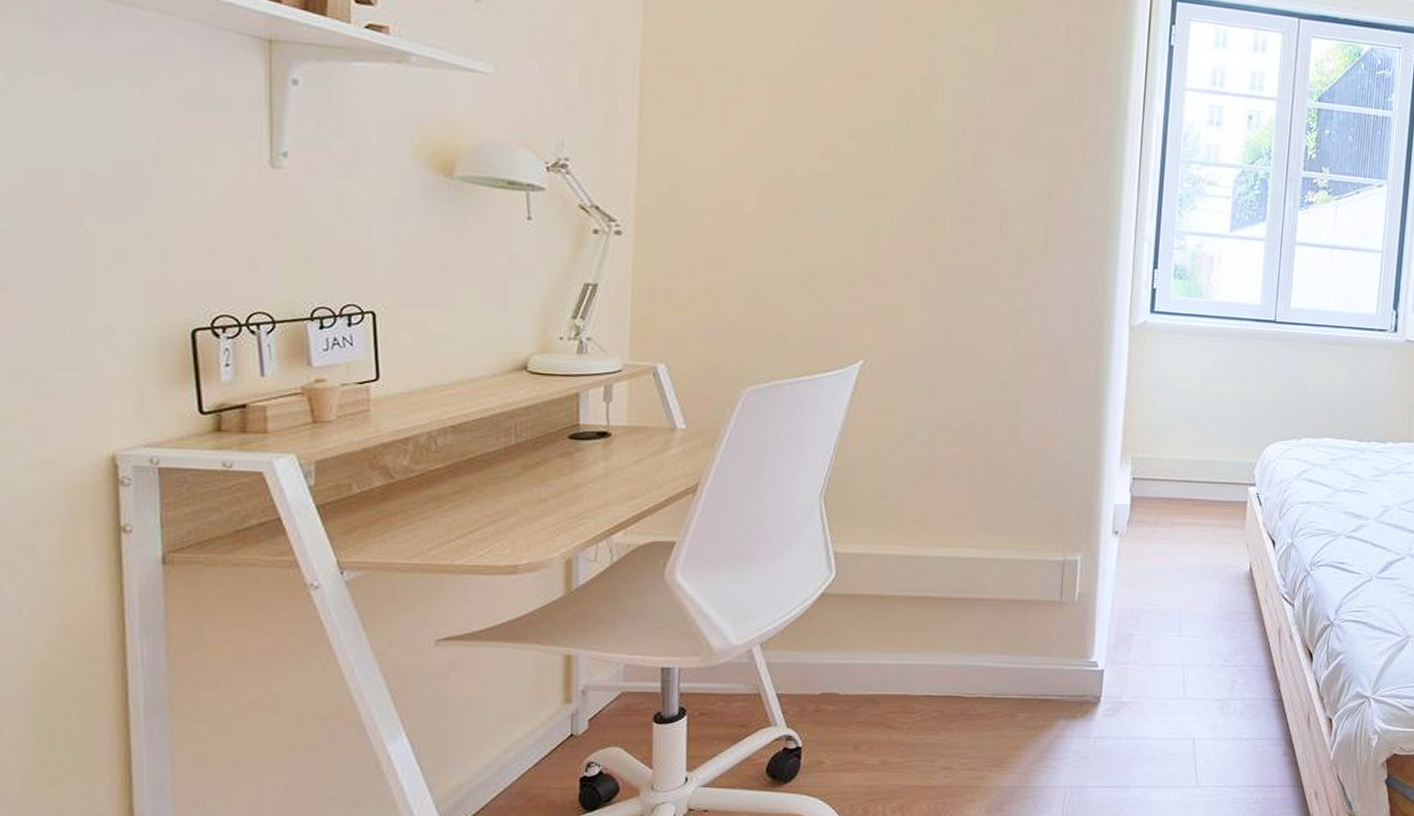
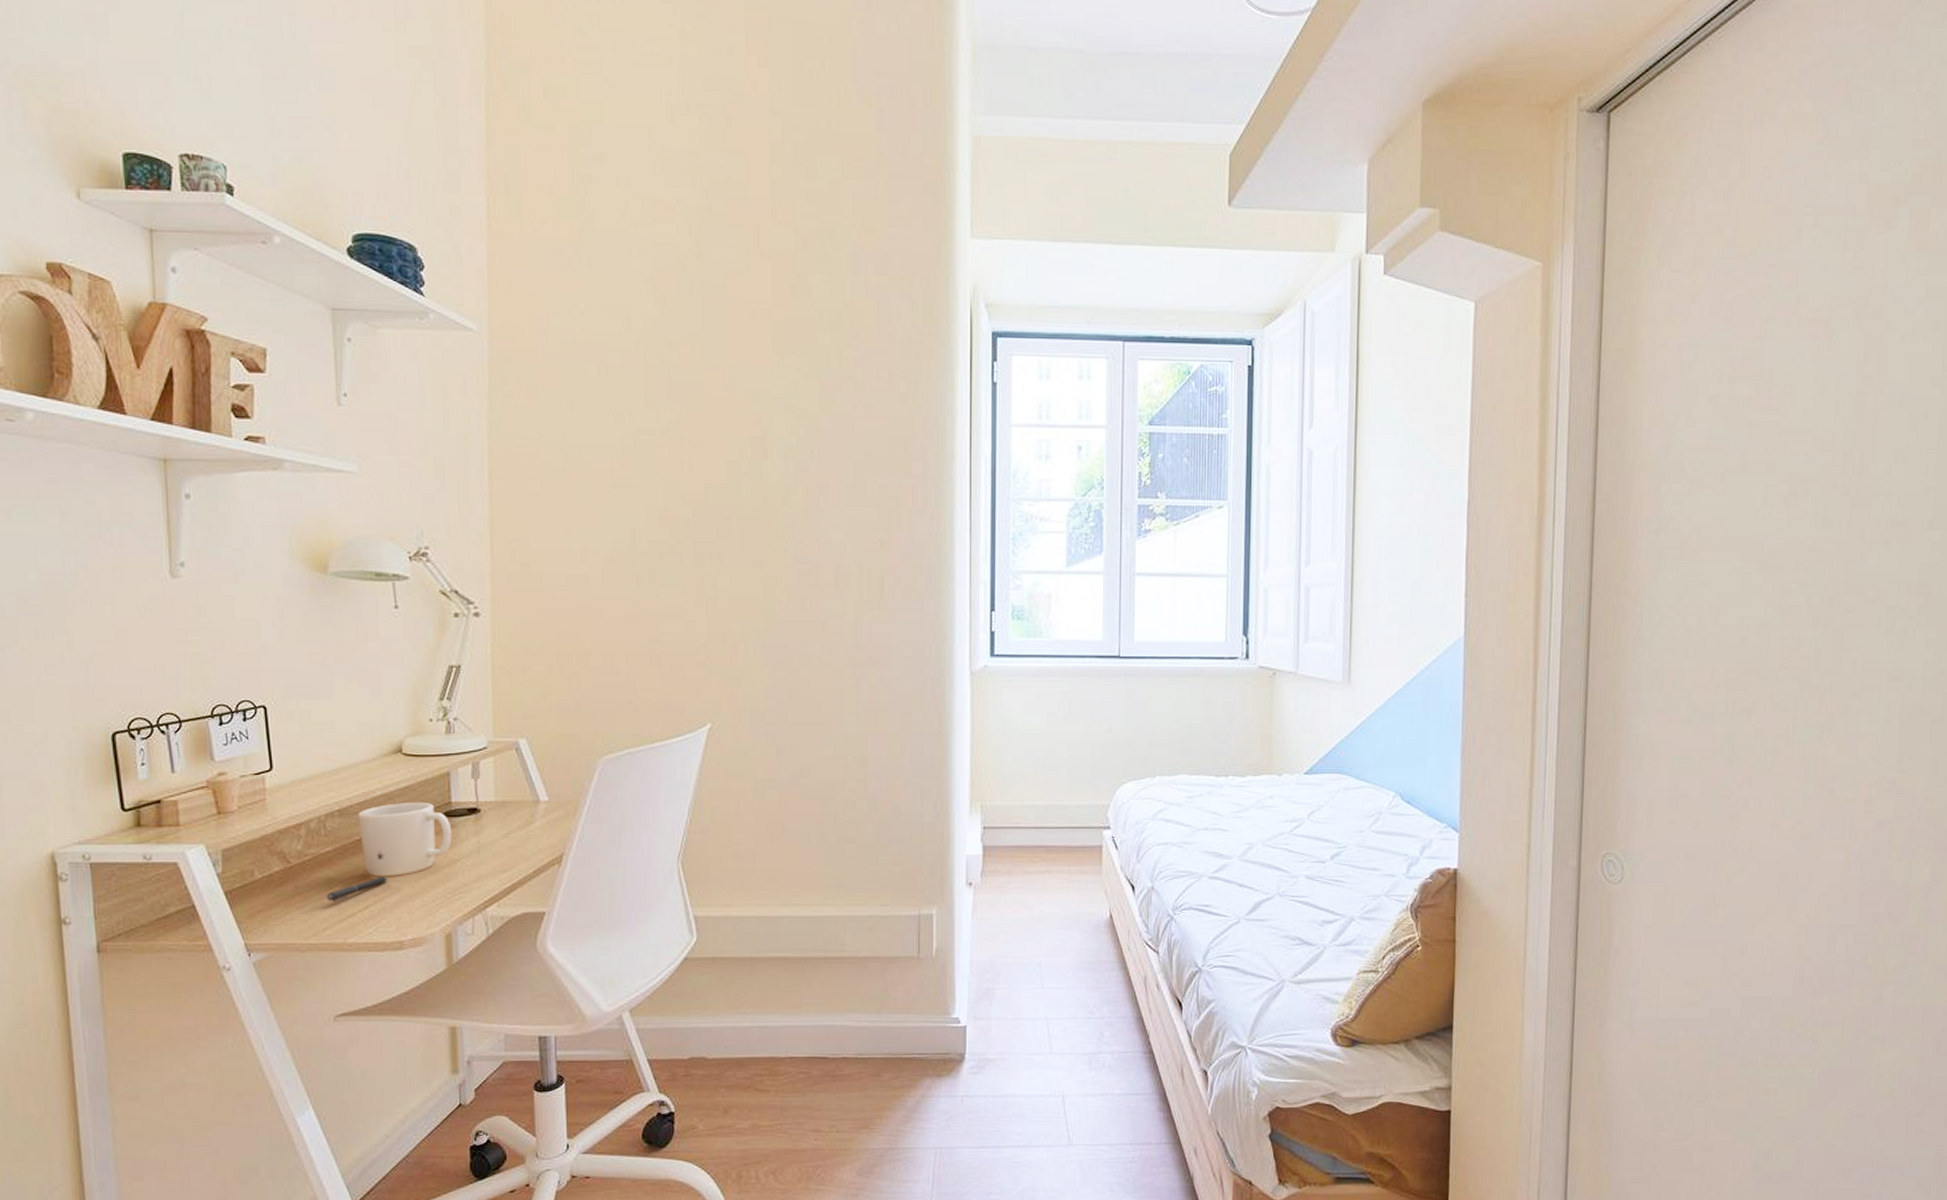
pen: none [433,497,504,523] -> present [326,876,388,903]
mug: none [474,421,579,498] -> present [358,801,452,877]

